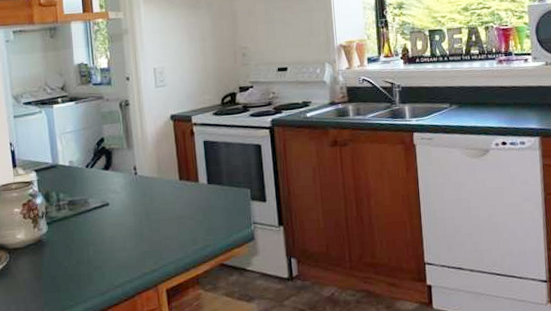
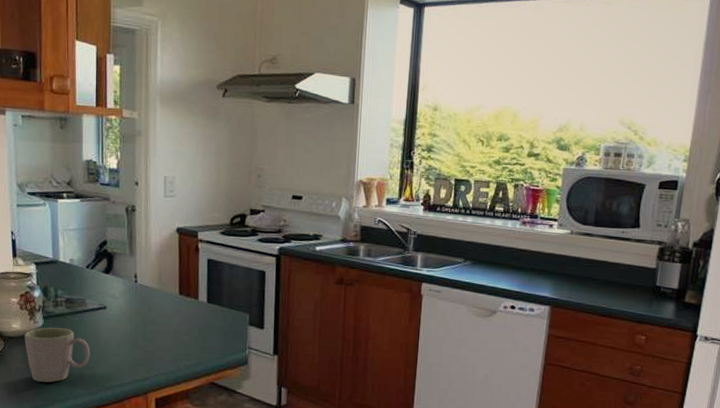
mug: none [29,231,97,290] -> present [25,327,91,383]

